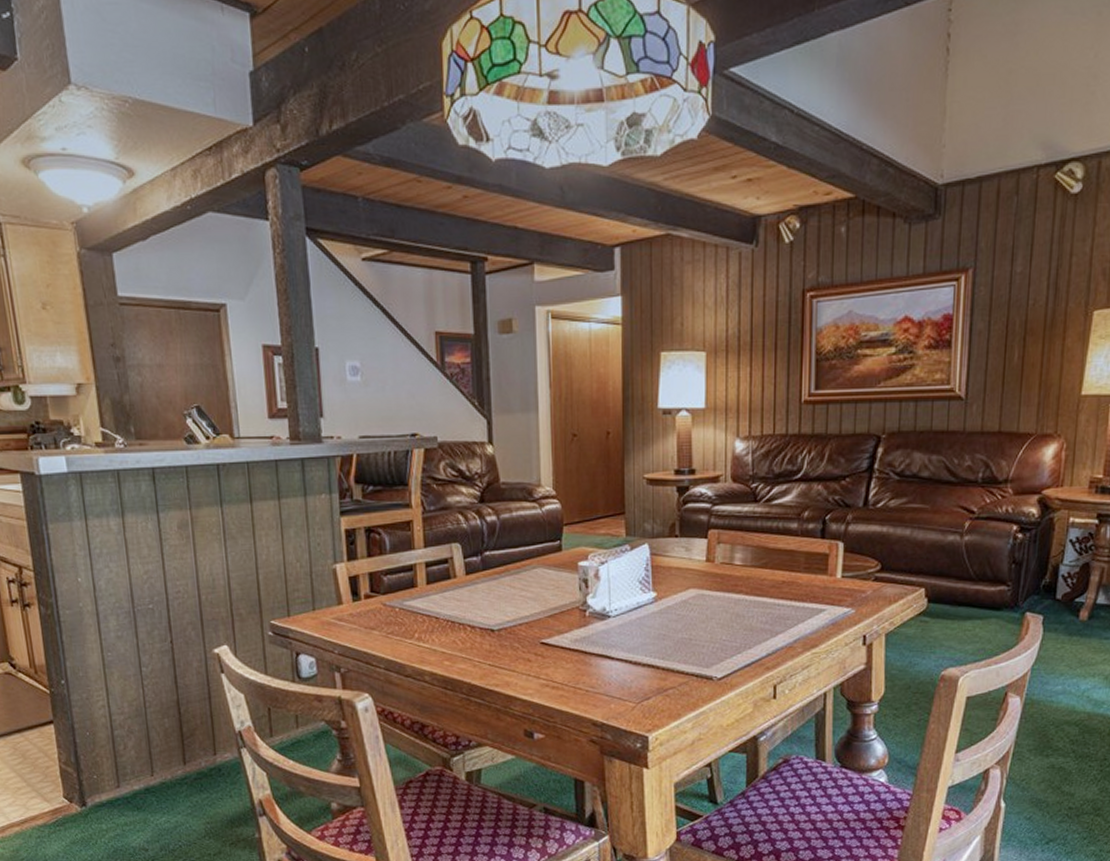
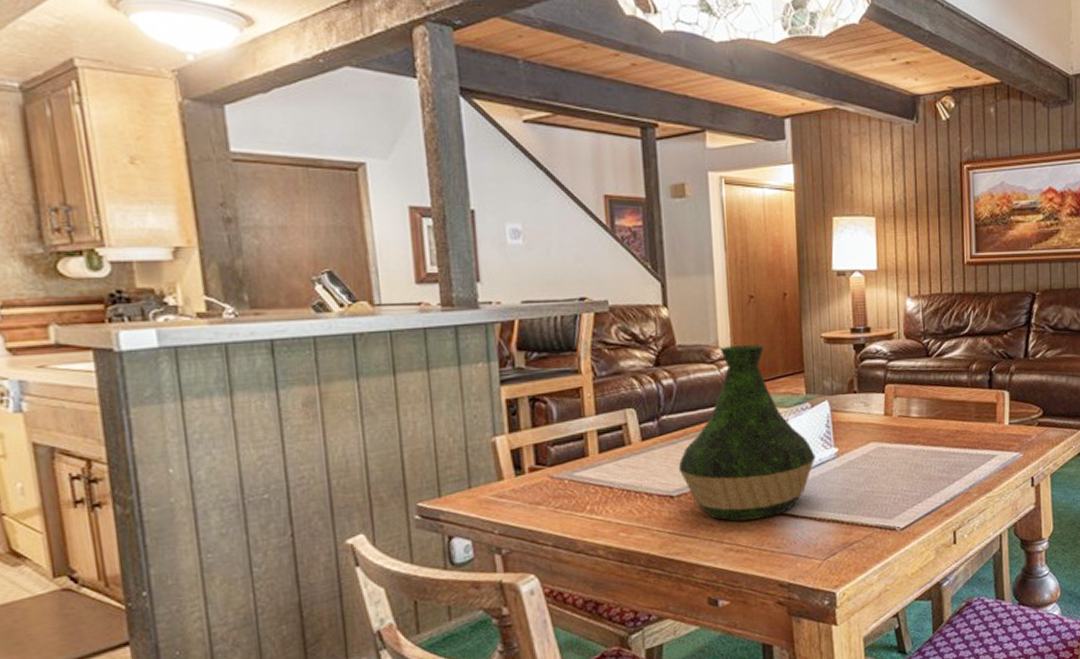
vase: none [499,484,633,660] -> present [678,344,816,522]

